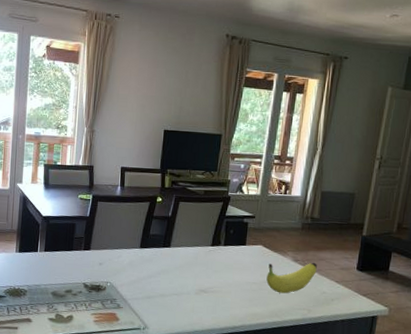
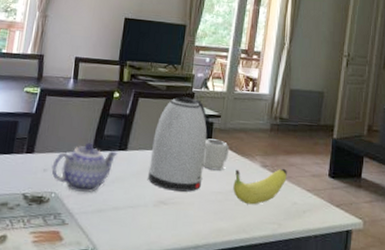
teapot: none [106,241,162,283] -> present [51,143,118,193]
kettle: none [190,200,243,282] -> present [148,96,207,192]
cup: none [238,237,263,264] -> present [202,139,230,171]

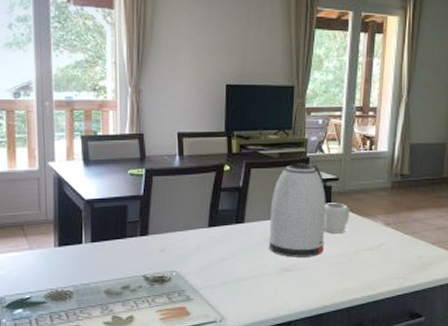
teapot: present [51,143,118,193] -> none [169,219,235,269]
fruit: present [233,168,287,205] -> none [356,224,411,263]

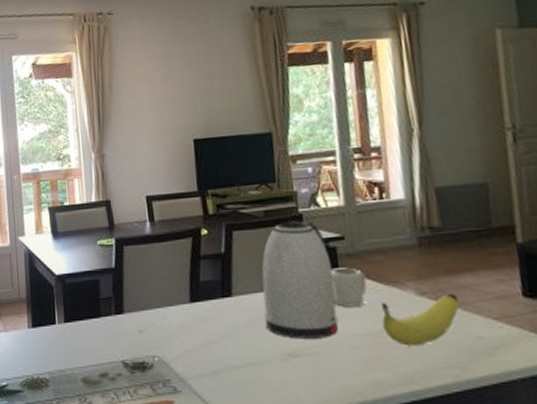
fruit: none [356,224,411,263] -> present [381,293,459,346]

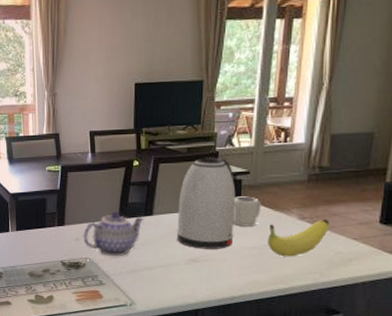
teapot: none [147,293,222,353] -> present [83,211,144,257]

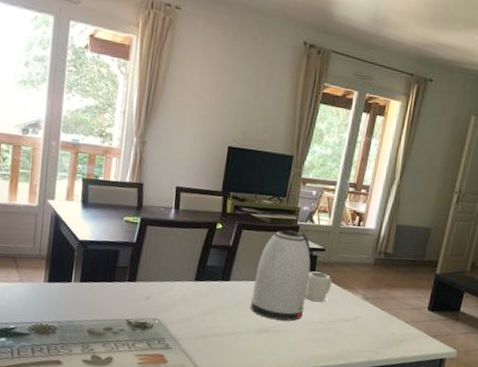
teapot: present [83,211,144,257] -> none [154,273,221,320]
fruit: present [268,219,329,257] -> none [333,301,388,334]

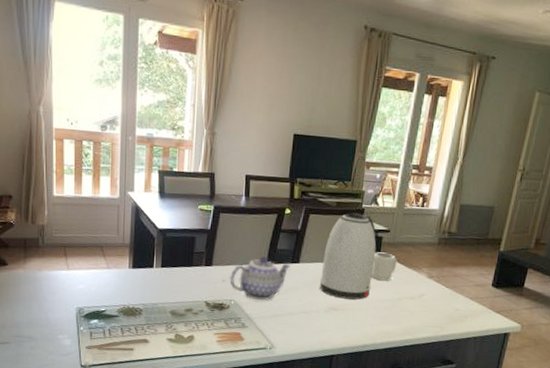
teapot: none [154,273,221,320] -> present [229,256,291,301]

